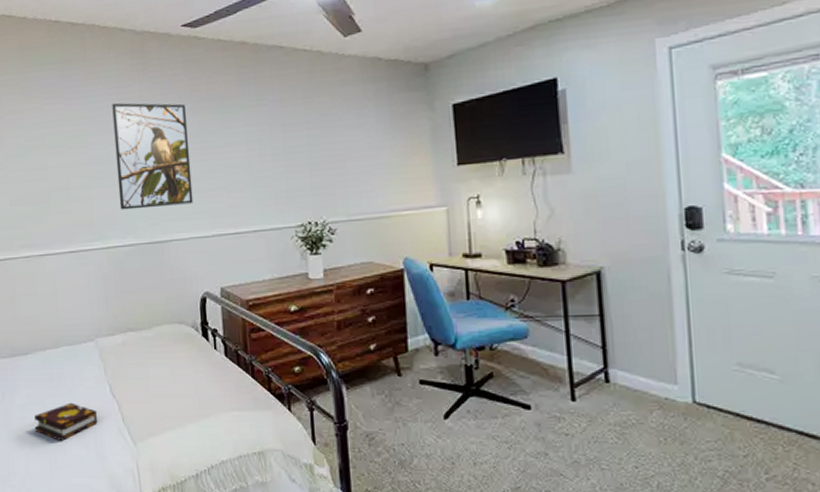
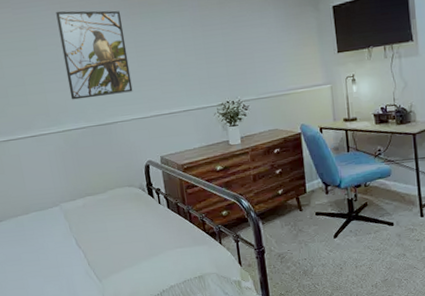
book: present [34,402,98,441] -> none [13,255,68,286]

